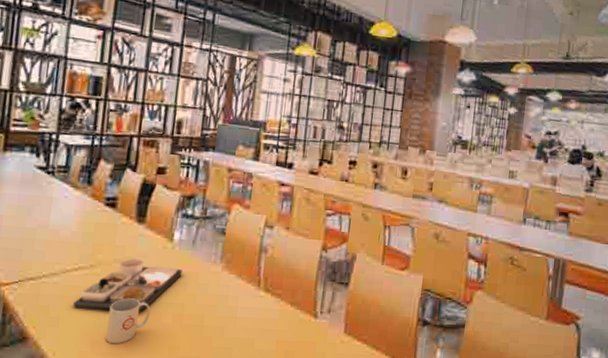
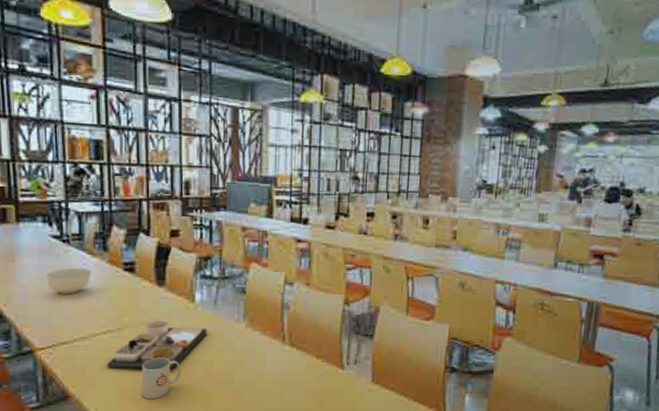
bowl: none [24,200,72,228] -> present [45,267,92,295]

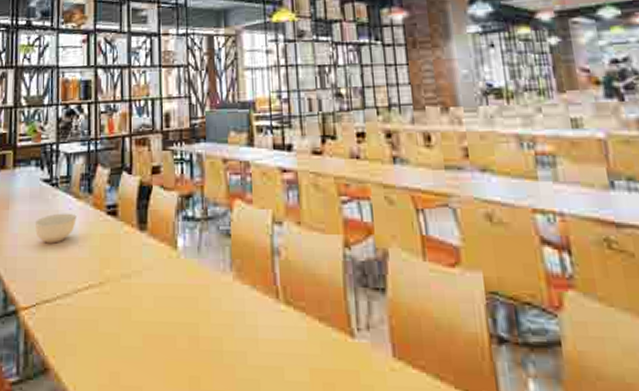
food tray: present [107,320,207,370] -> none [88,272,191,336]
mug: present [141,357,182,400] -> none [122,319,165,376]

